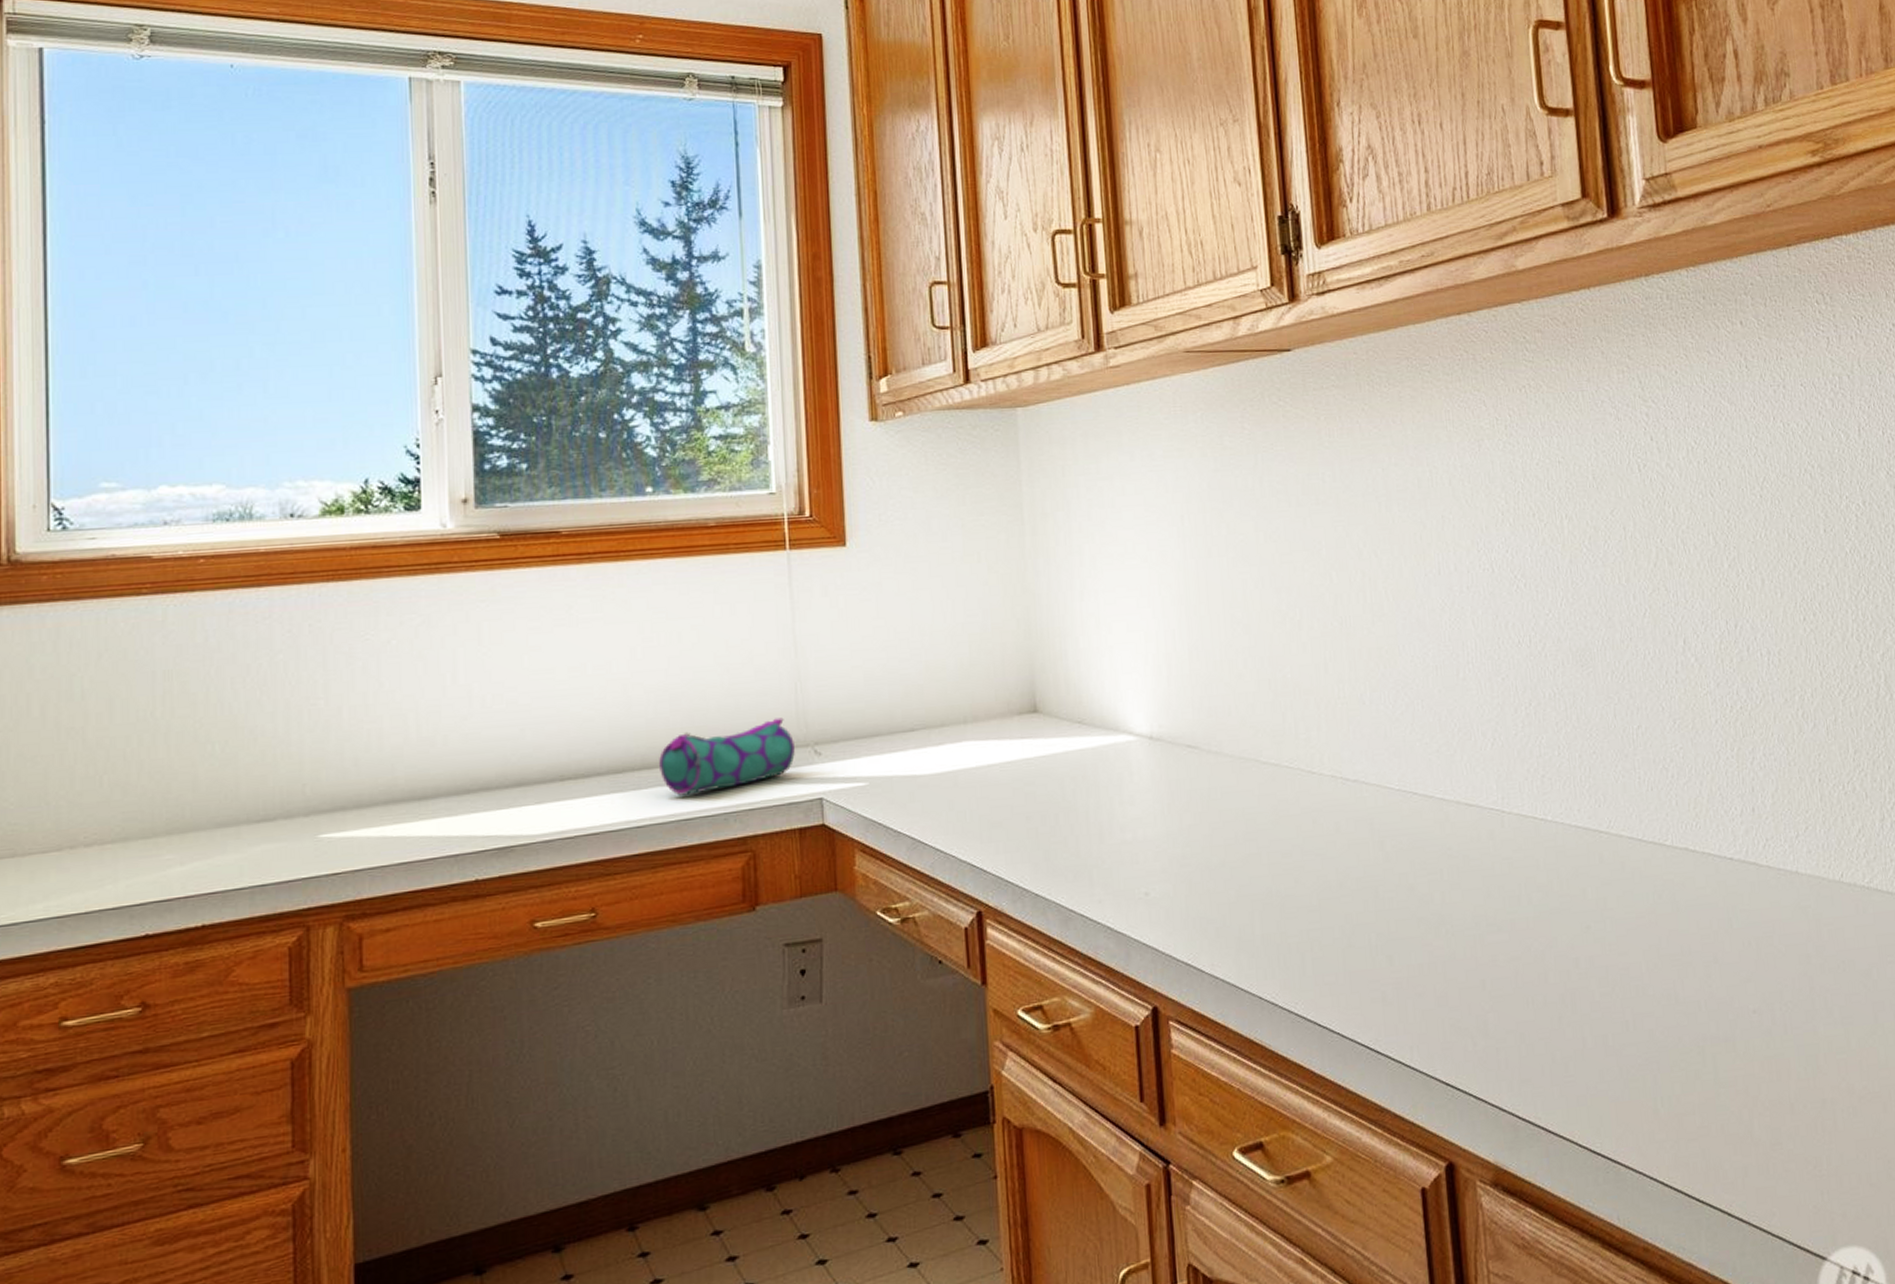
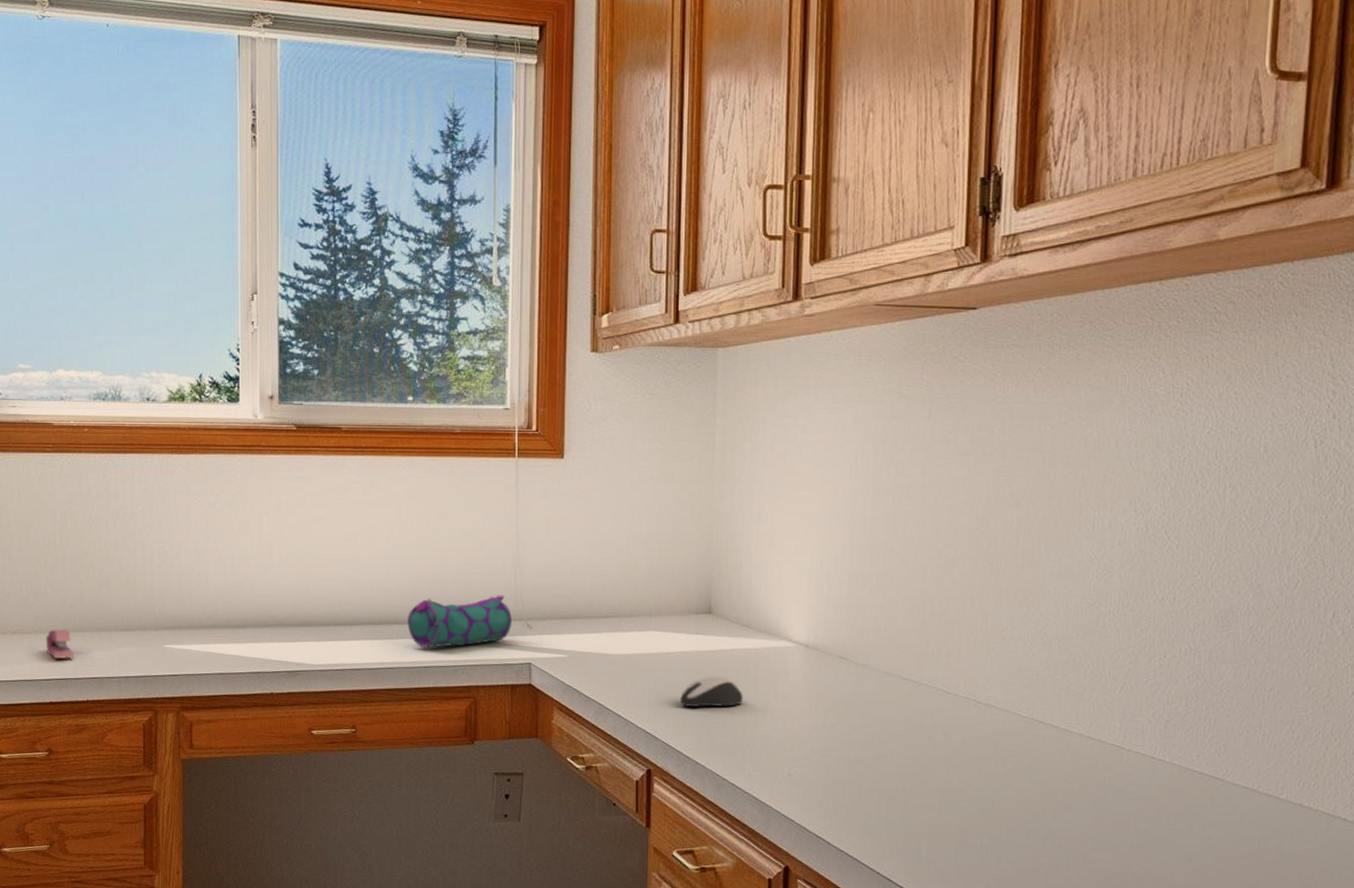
stapler: none [139,830,182,873] -> present [46,628,73,659]
computer mouse: none [1009,785,1084,828] -> present [680,676,743,707]

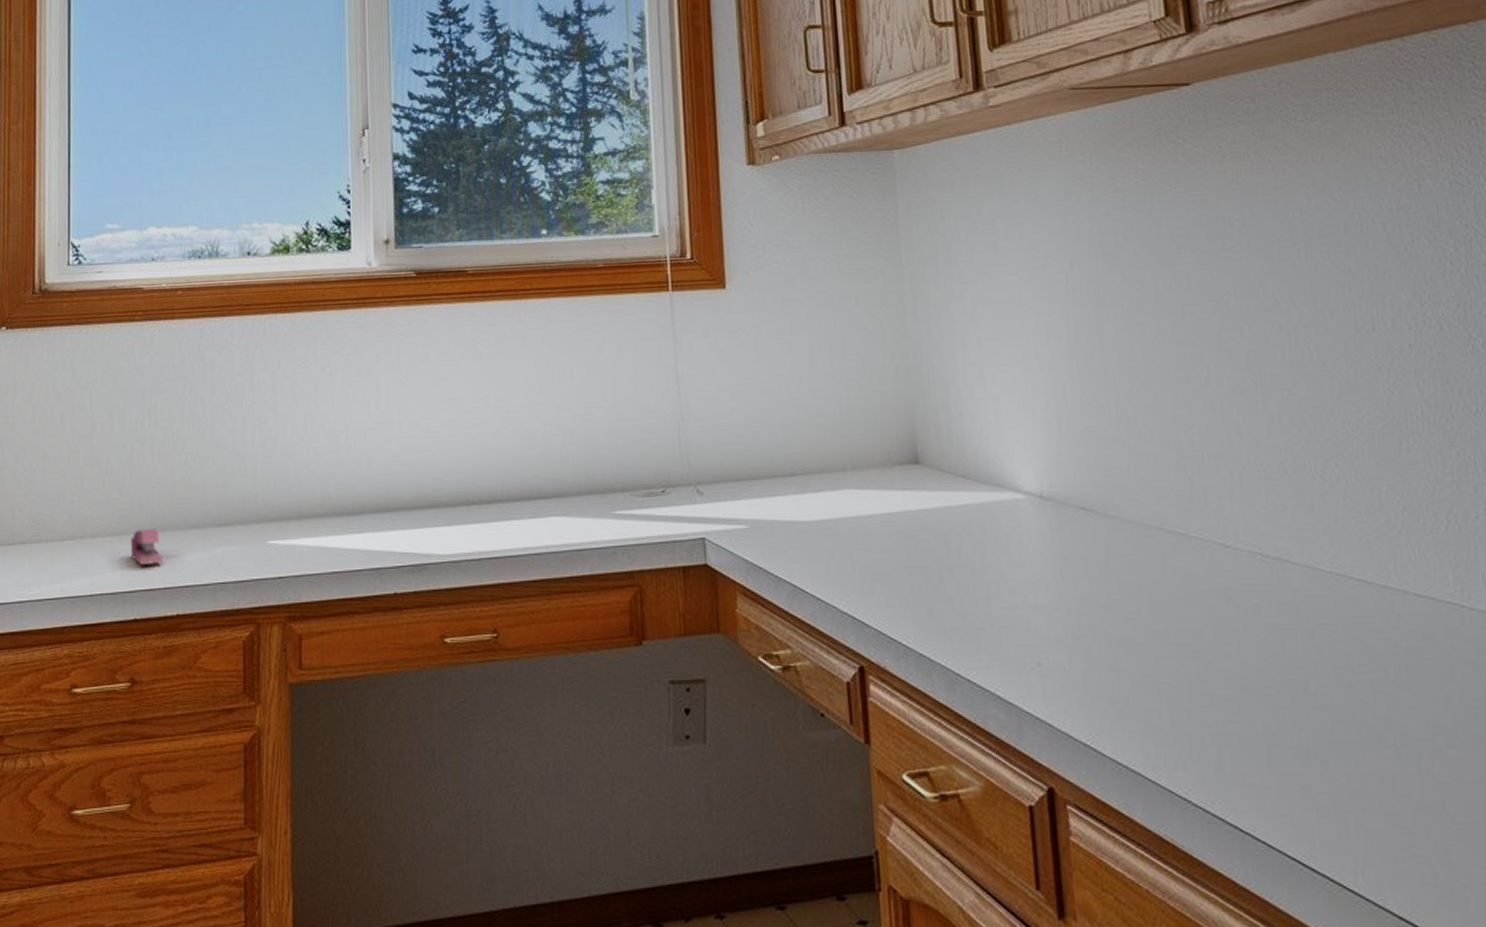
pencil case: present [408,595,512,648] -> none [553,456,678,526]
computer mouse: present [680,676,743,707] -> none [891,541,970,582]

